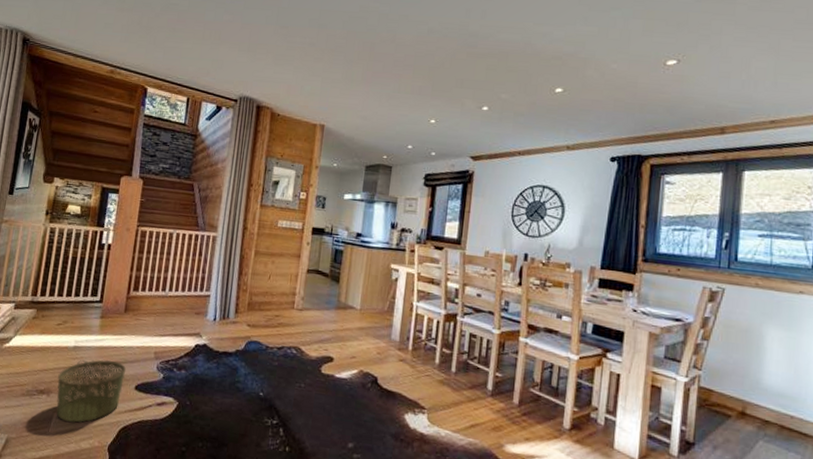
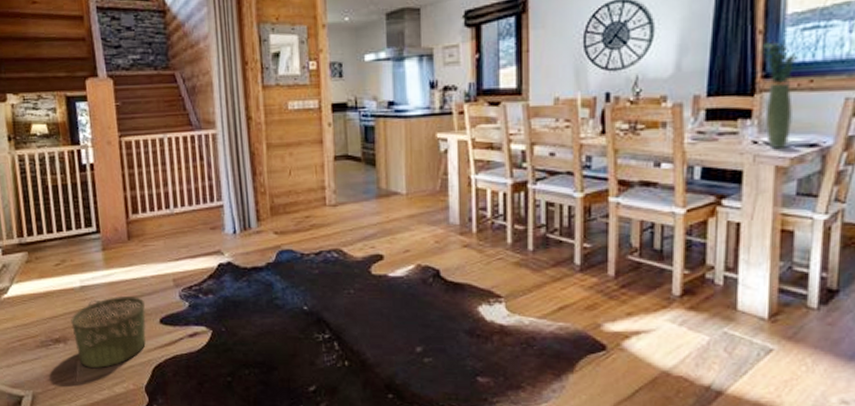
vase: none [643,232,668,319] -> present [762,39,797,148]

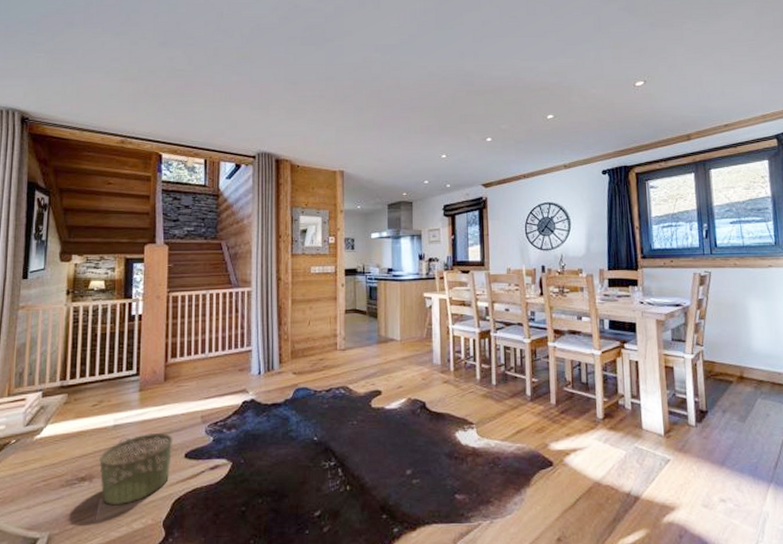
vase: present [762,39,797,148] -> none [639,232,663,307]

